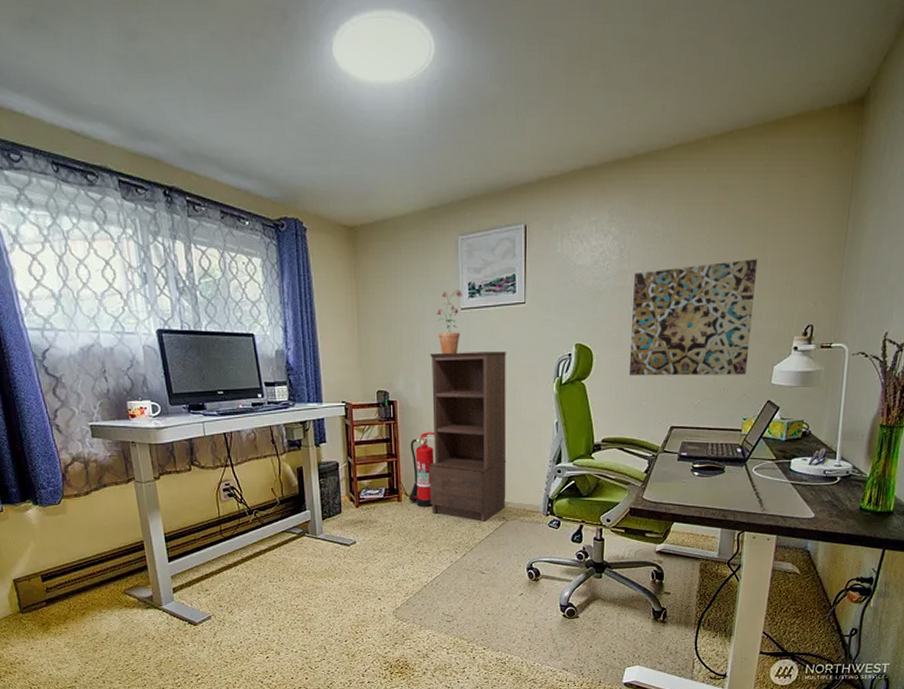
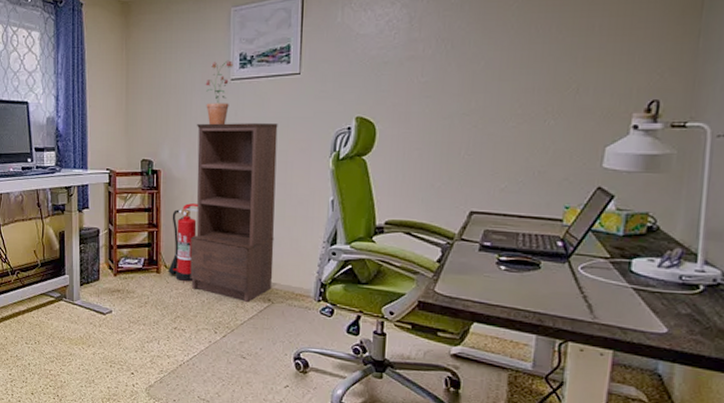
wall art: present [628,259,758,376] -> none [418,25,583,156]

